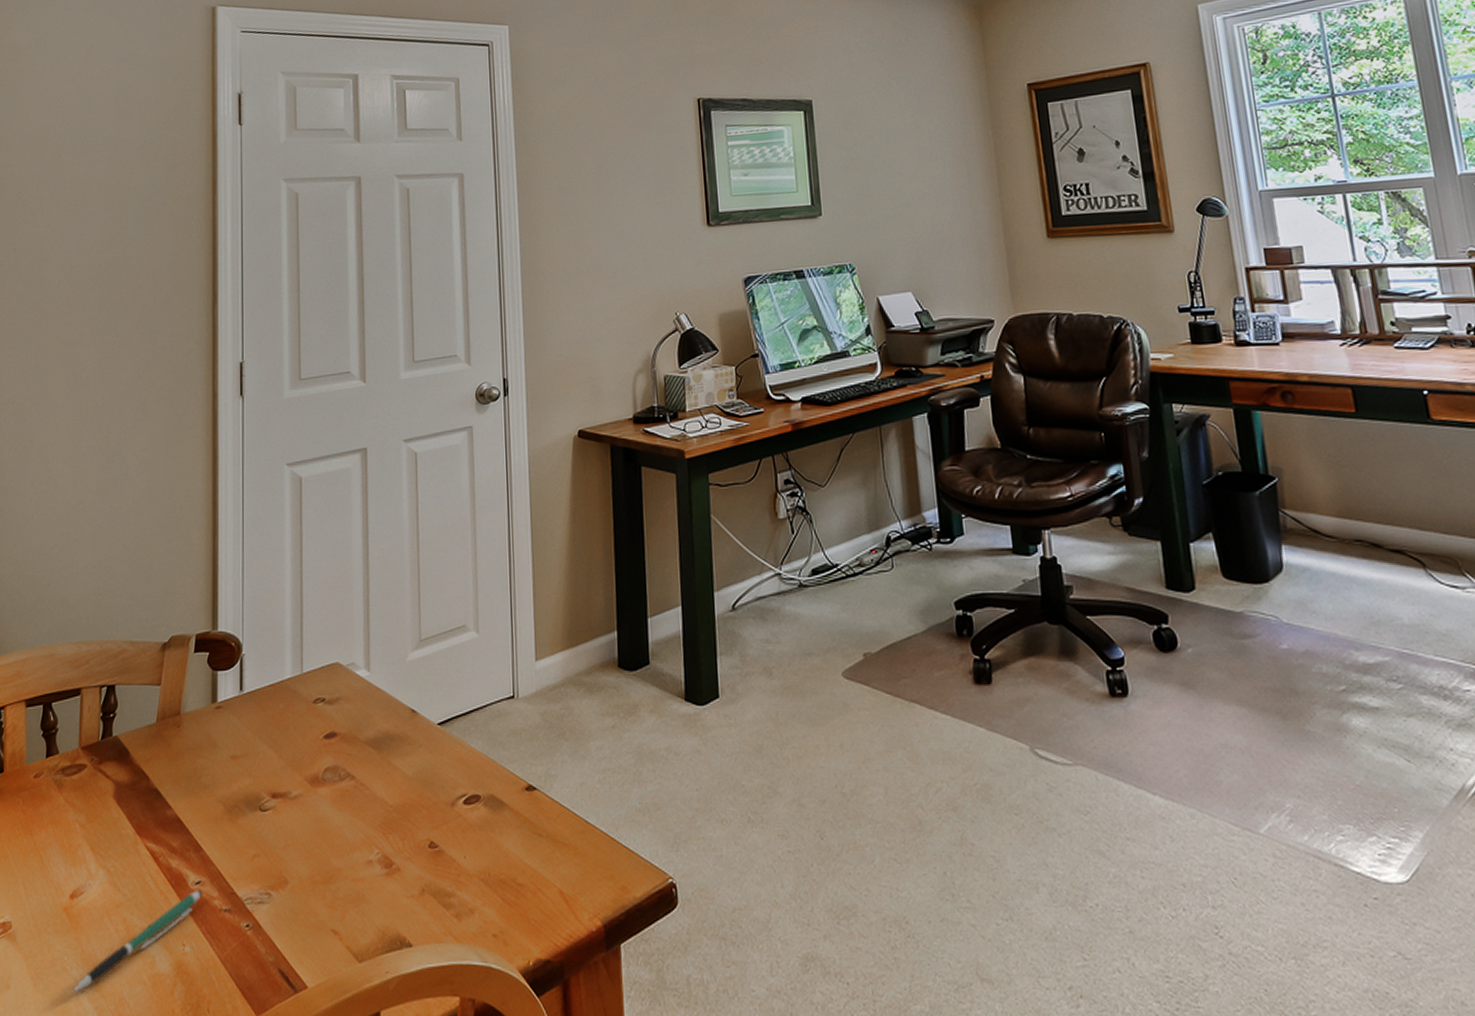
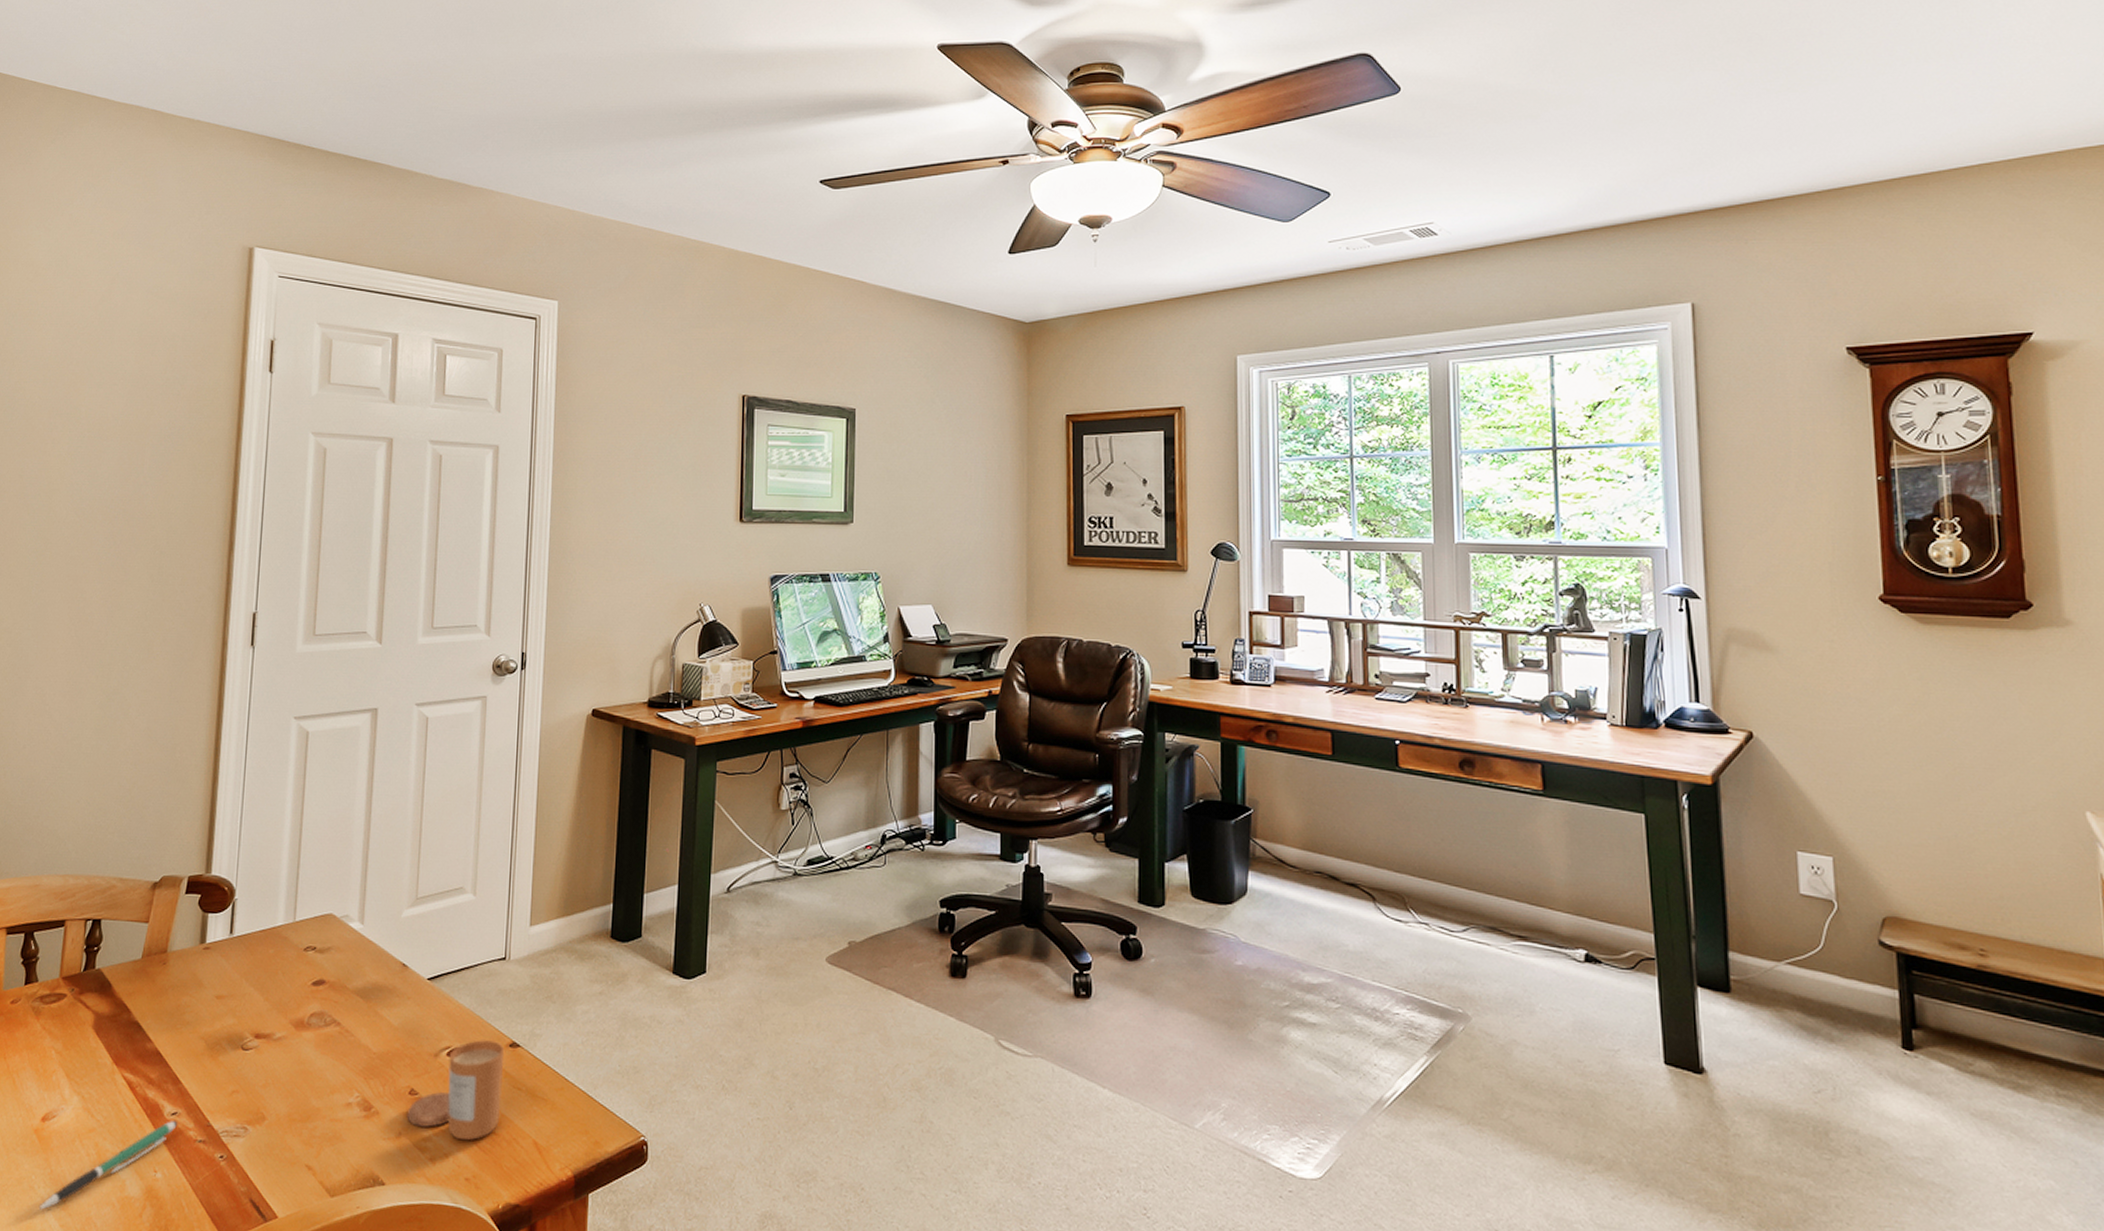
candle: none [428,785,523,894] -> present [407,1040,505,1141]

